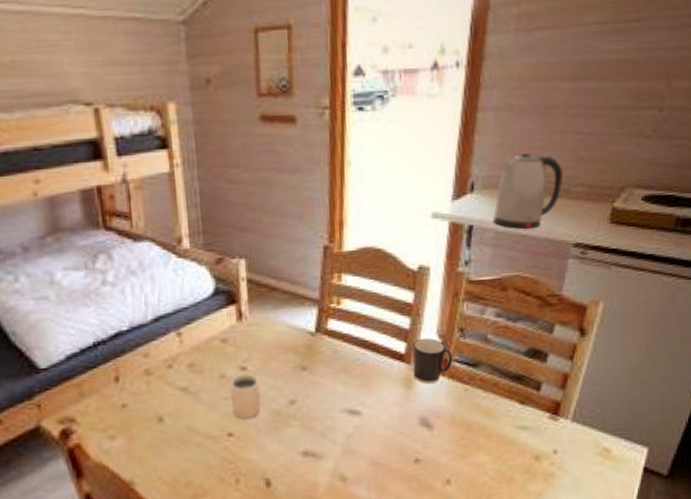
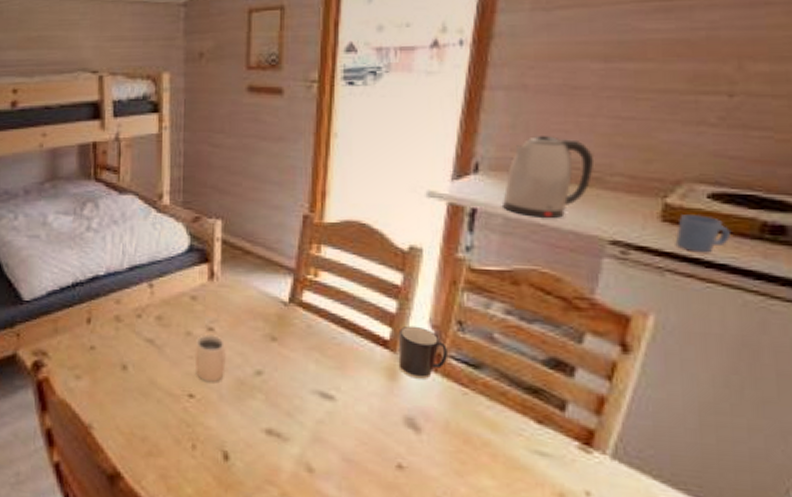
mug: none [619,215,657,249] -> present [675,214,732,255]

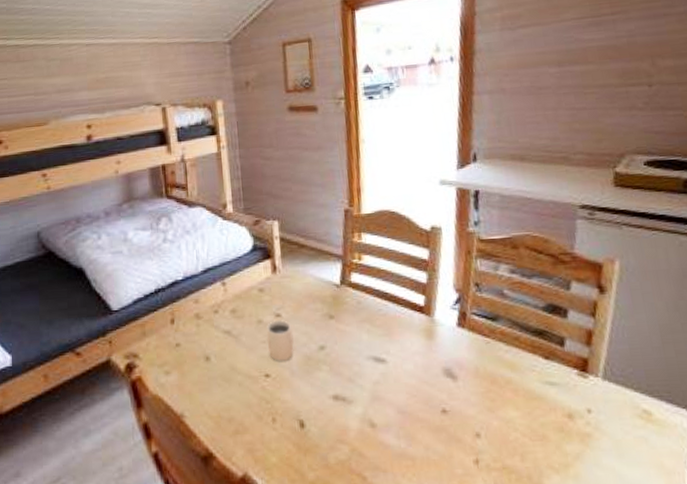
mug: present [398,325,449,379] -> none [431,291,471,335]
kettle: present [503,136,595,218] -> none [497,127,561,193]
mug: present [675,214,732,255] -> none [626,178,665,210]

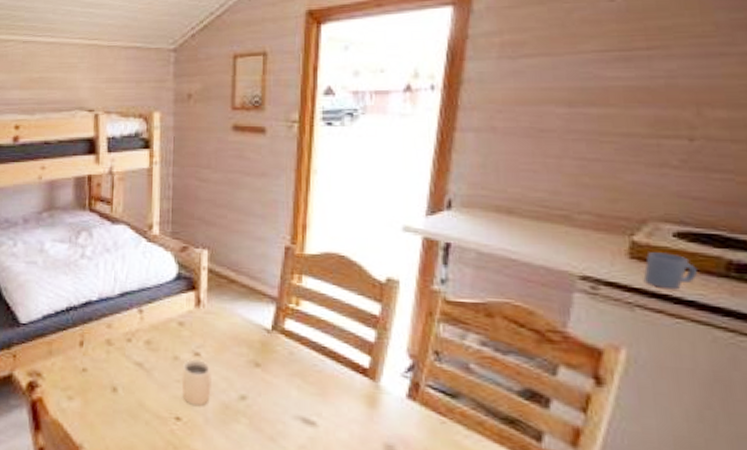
mug: none [626,178,665,210] -> present [643,252,698,291]

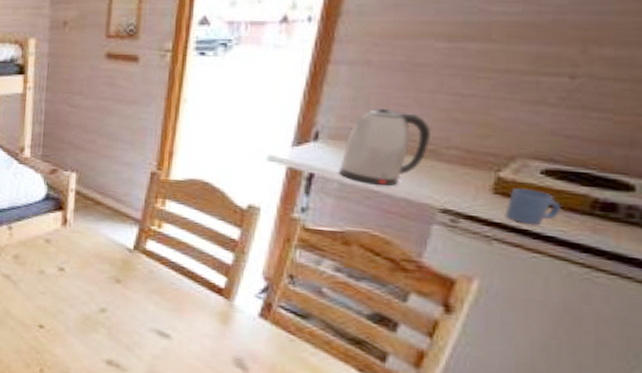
mug: present [181,358,212,406] -> none [46,273,74,316]
kettle: none [475,175,563,253] -> present [339,109,432,186]

